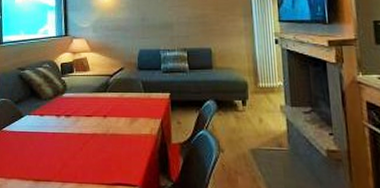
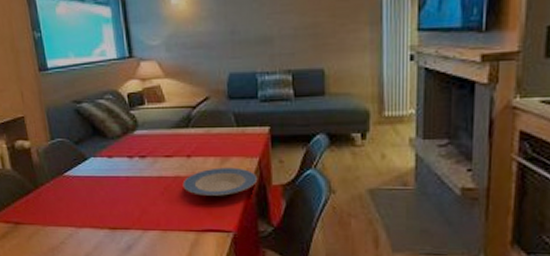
plate: none [98,127,160,152] -> present [182,167,258,196]

